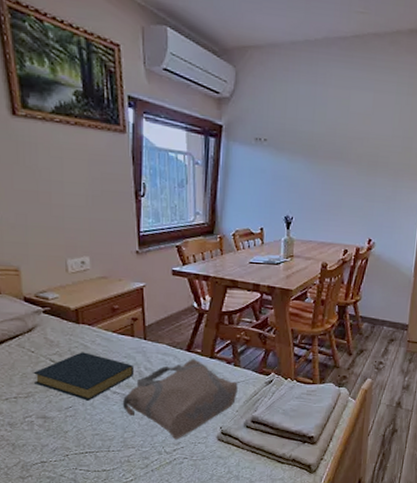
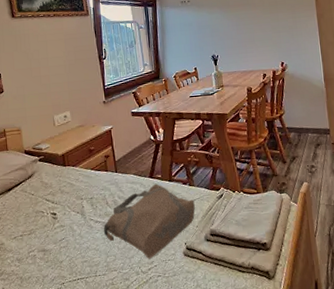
hardback book: present [33,352,135,401] -> none [33,189,111,232]

